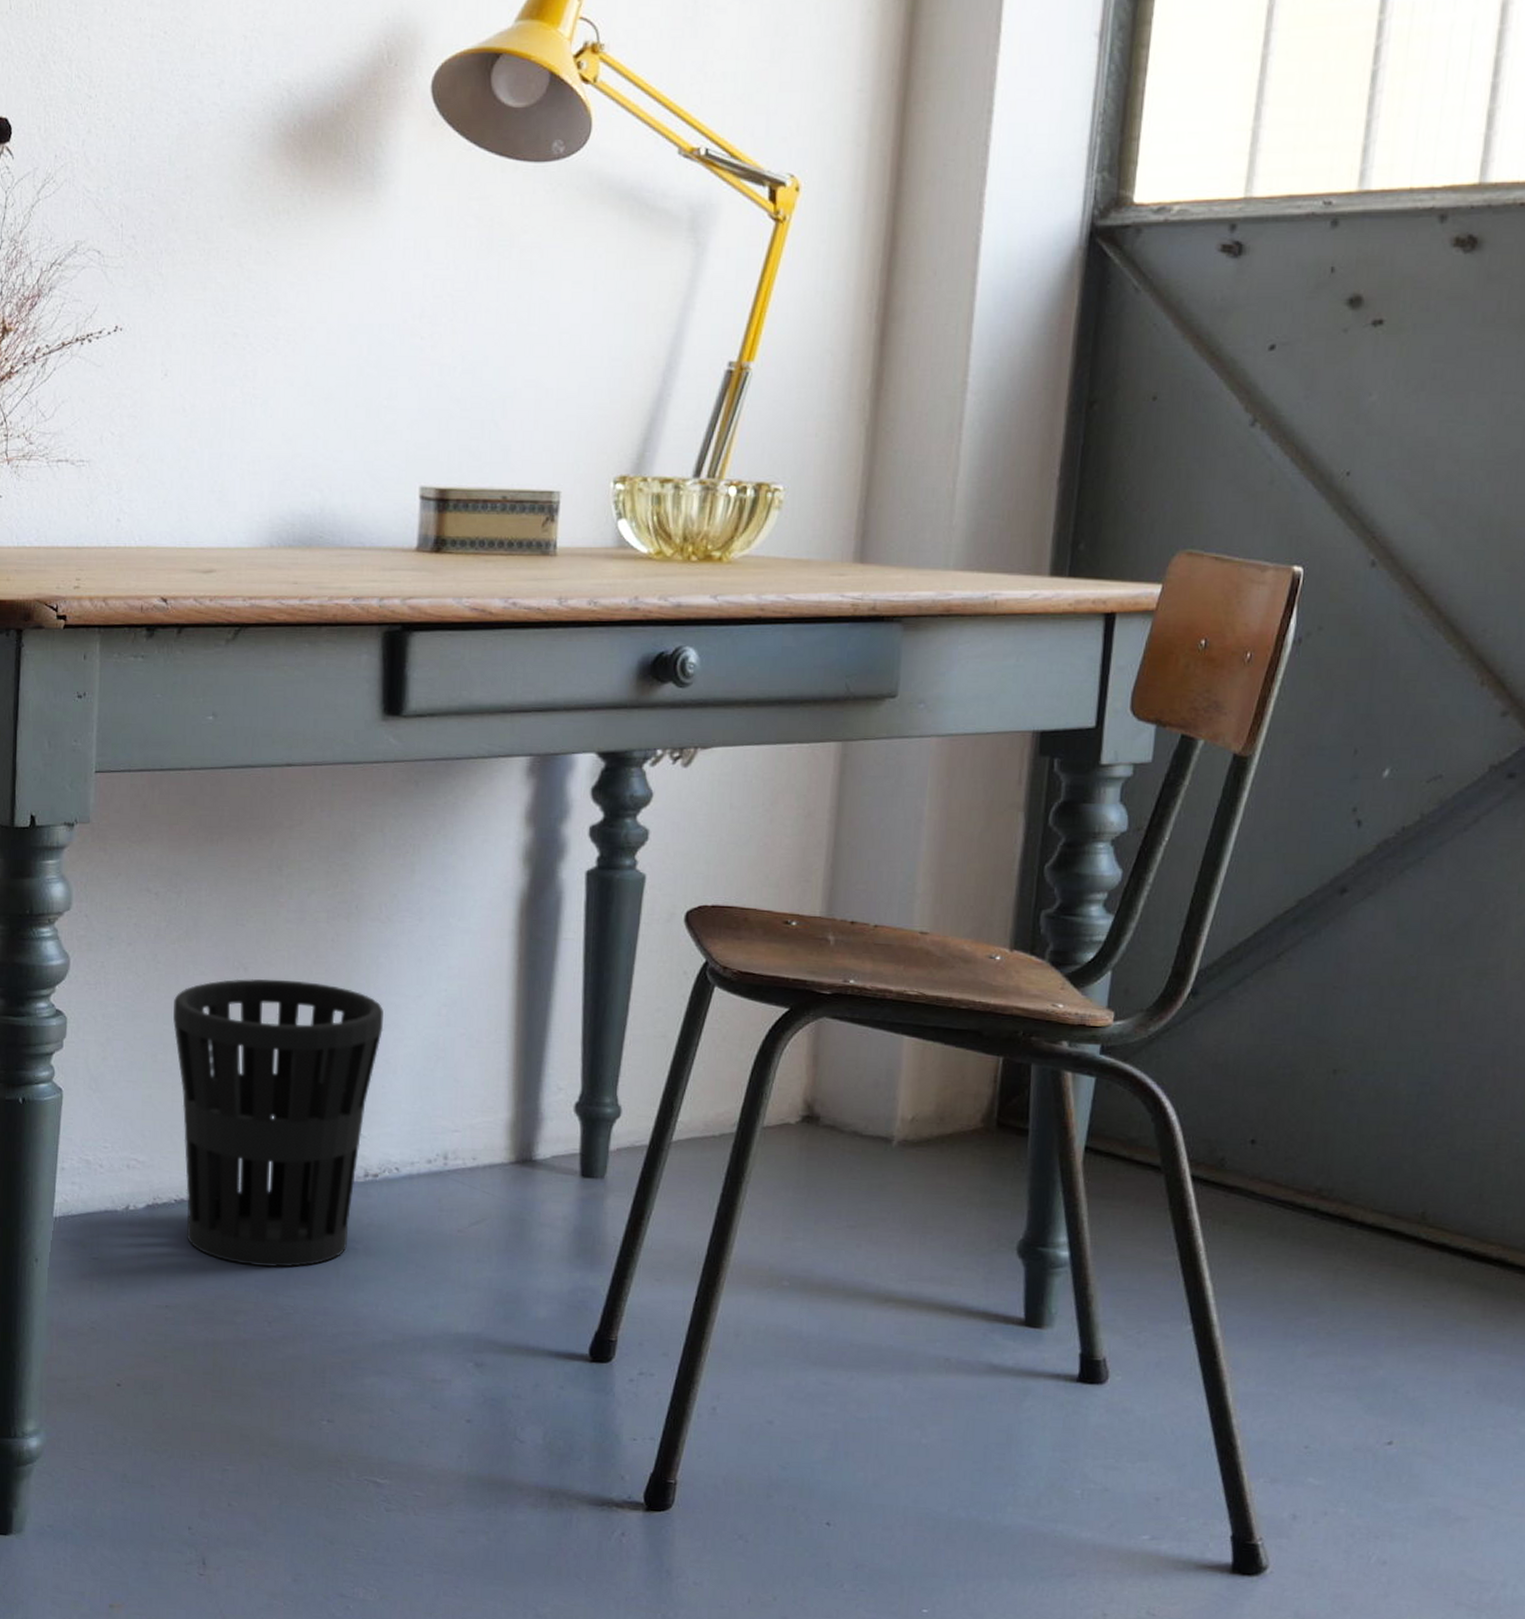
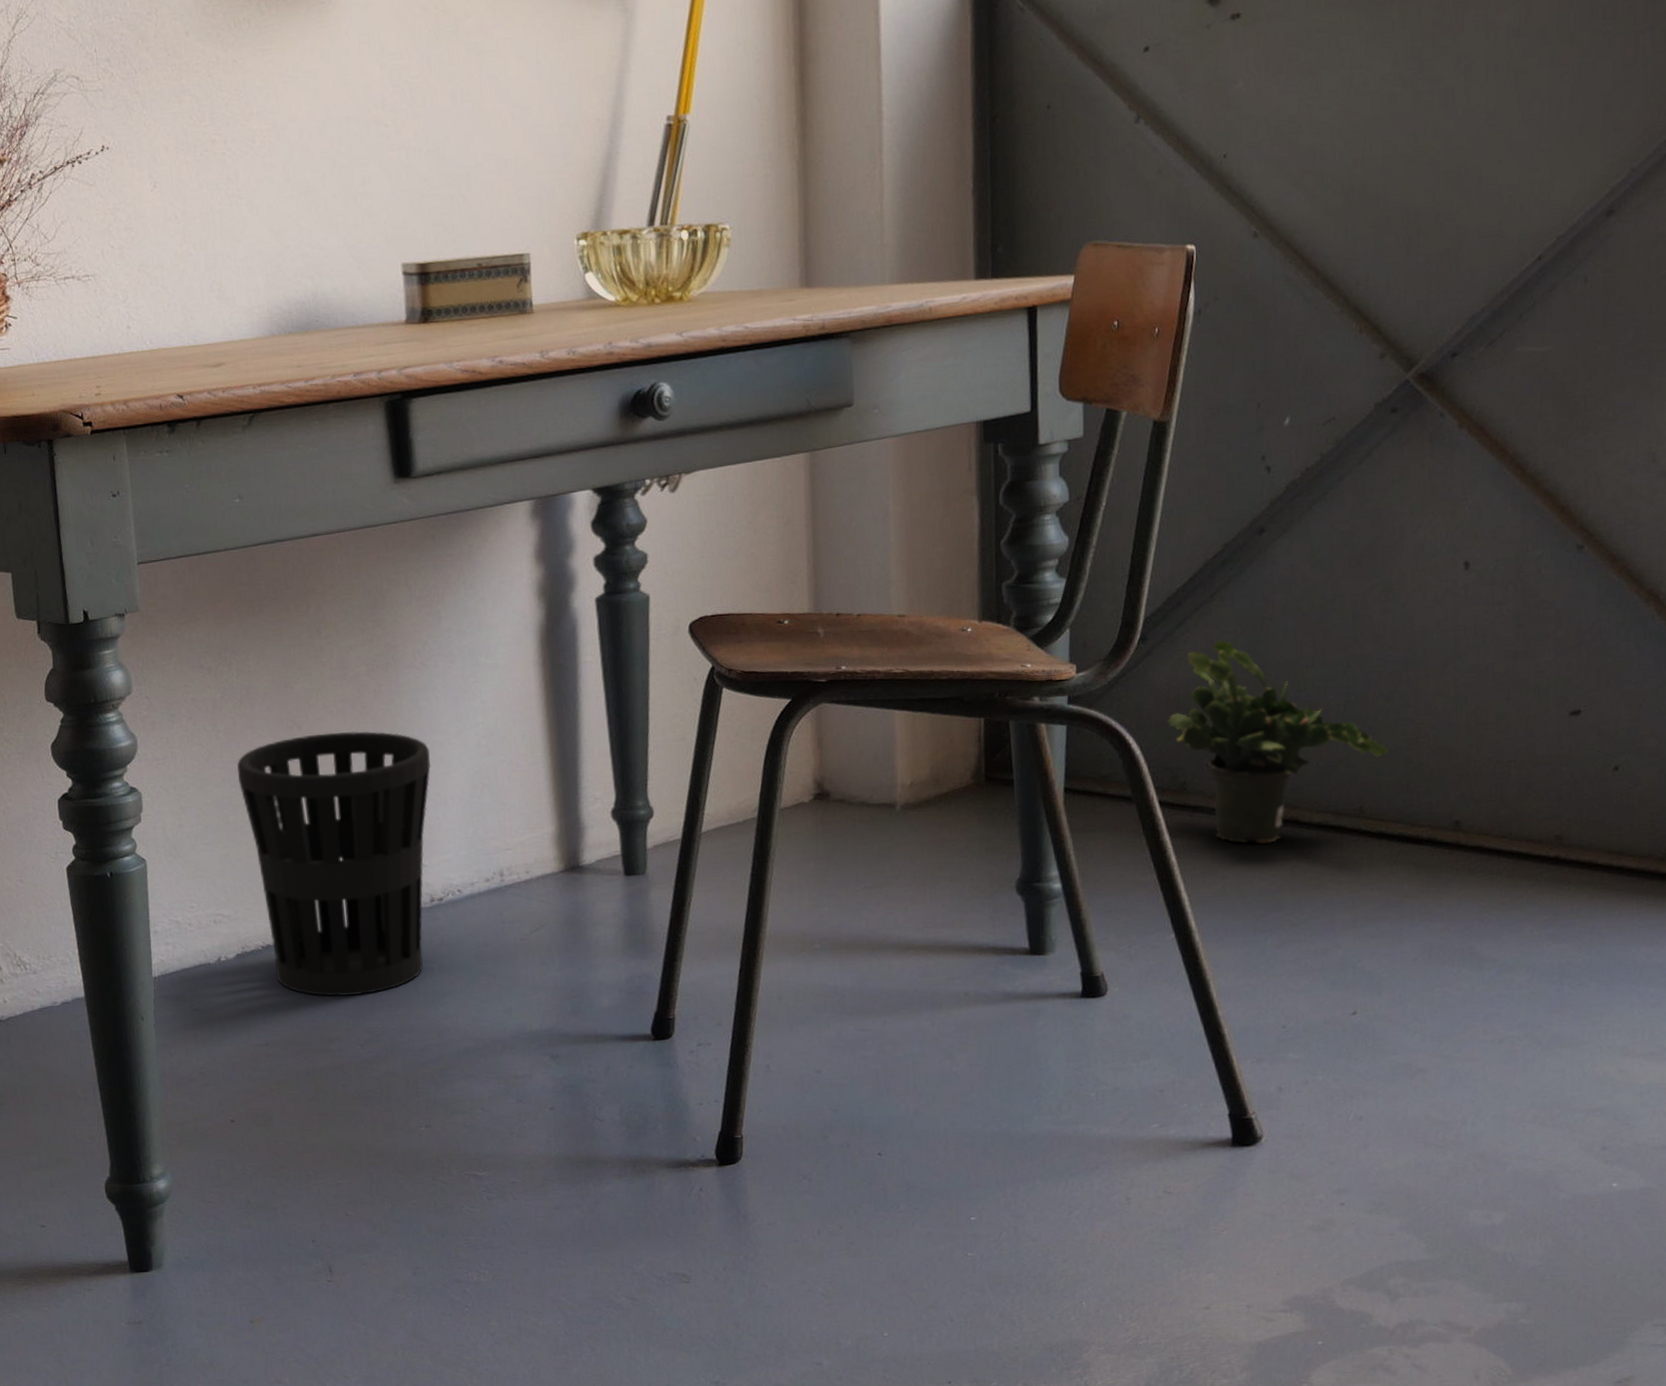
potted plant: none [1211,1005,1464,1239] -> present [1168,640,1390,844]

